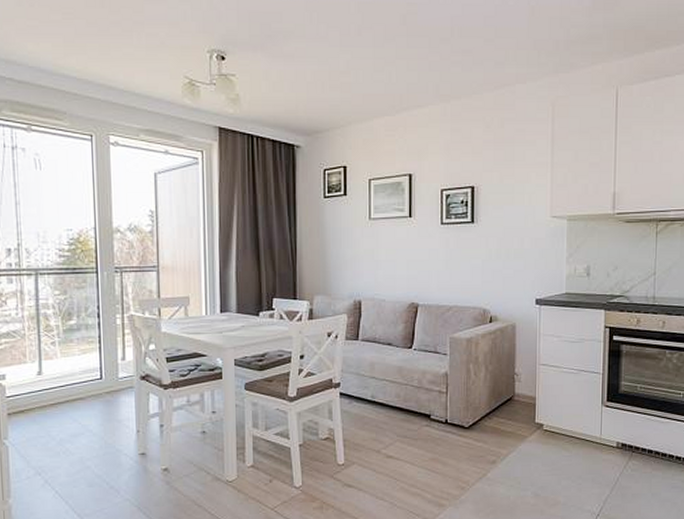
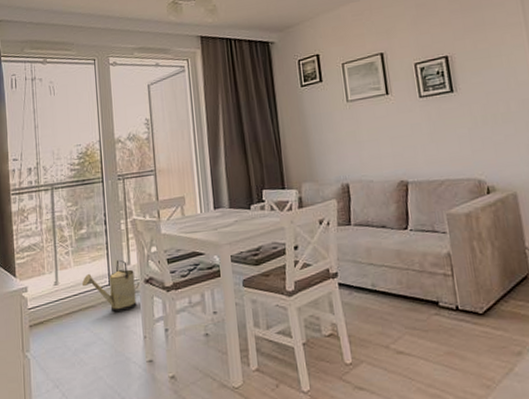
watering can: none [70,354,135,407] -> present [82,259,140,313]

